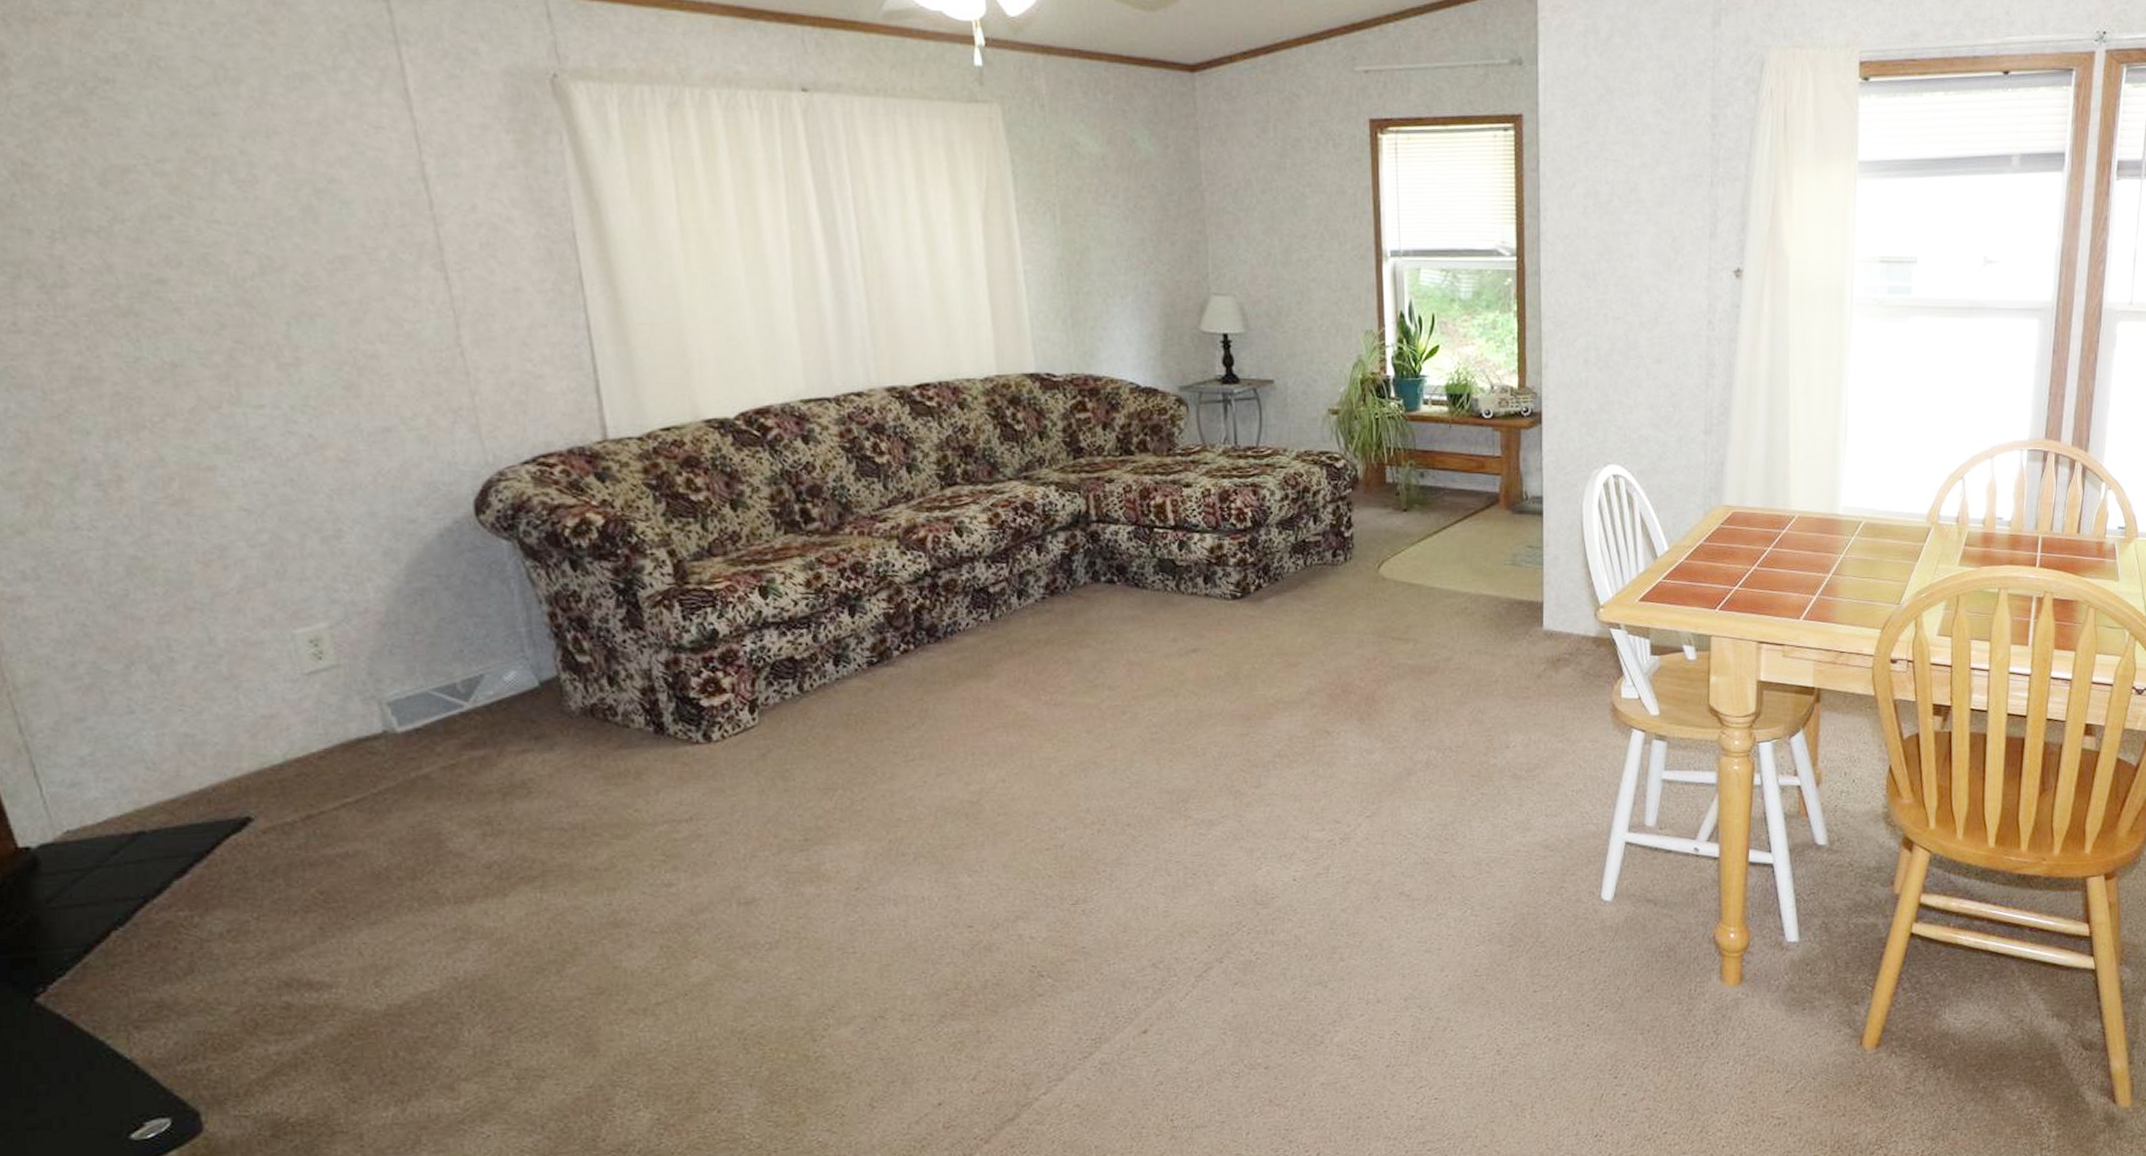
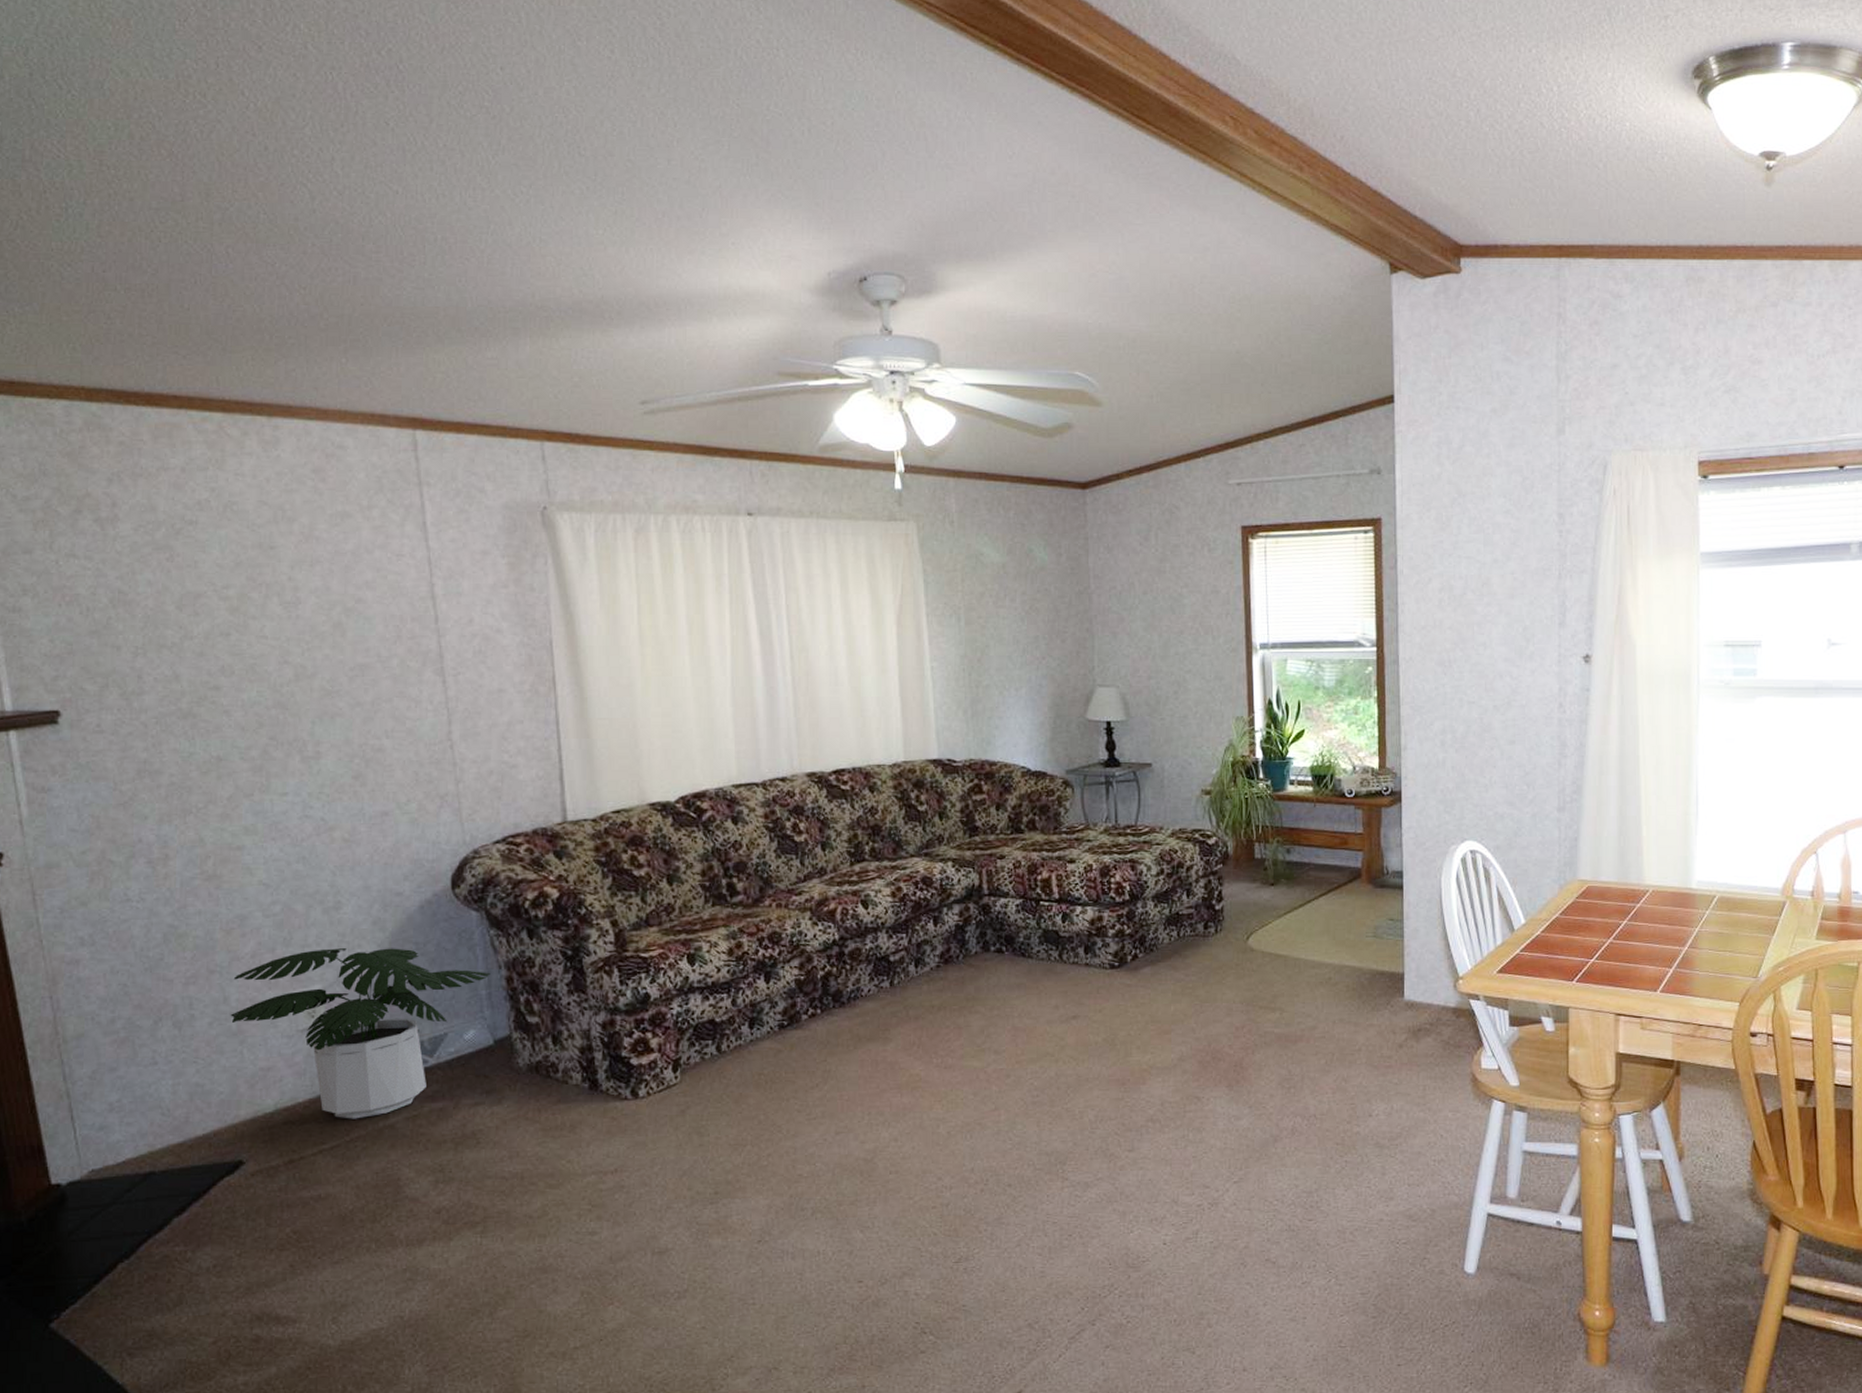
potted plant: none [218,581,529,770] -> present [230,948,490,1119]

